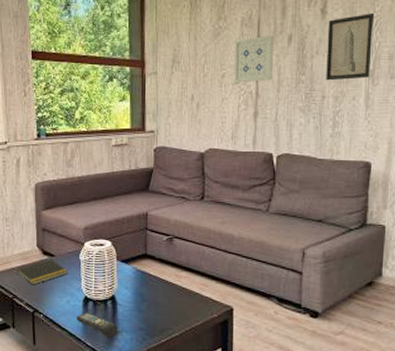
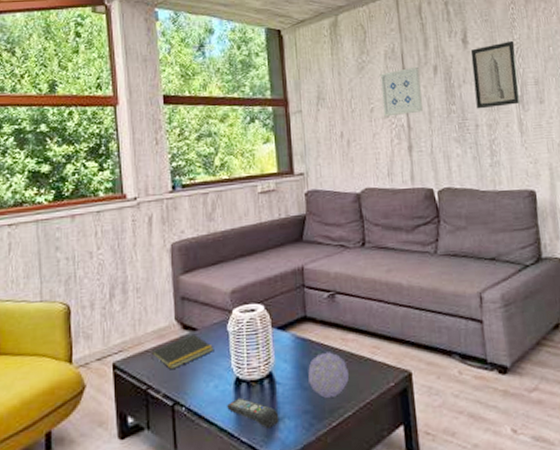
decorative ball: none [145,284,179,320] -> present [308,352,349,398]

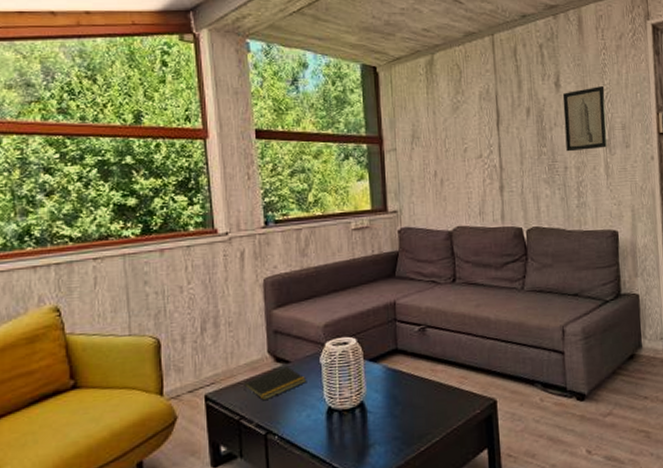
remote control: present [227,397,280,429] -> none [319,426,370,455]
decorative ball: present [308,352,349,398] -> none [398,382,437,425]
wall art: present [379,66,423,117] -> none [474,108,515,157]

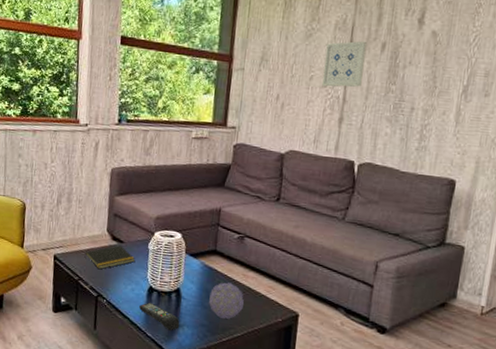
remote control: none [319,426,370,455] -> present [139,302,180,331]
decorative ball: none [398,382,437,425] -> present [209,282,244,319]
wall art: none [474,108,515,157] -> present [322,41,367,87]
wall art: present [562,85,608,152] -> none [417,27,474,94]

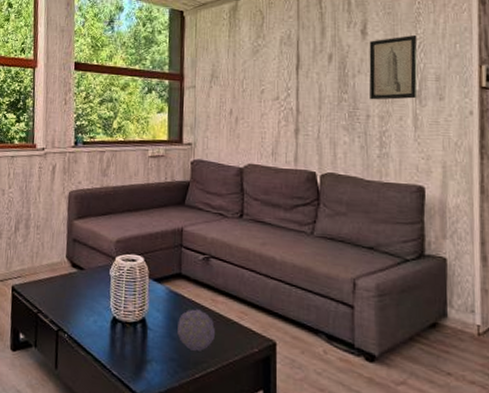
notepad: present [84,245,136,270] -> none [43,272,97,300]
remote control: present [139,302,180,331] -> none [103,335,148,368]
wall art: present [322,41,367,87] -> none [273,53,313,99]
wall art: none [417,27,474,94] -> present [369,34,418,100]

